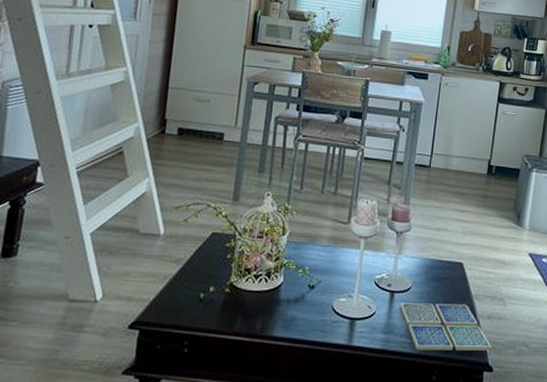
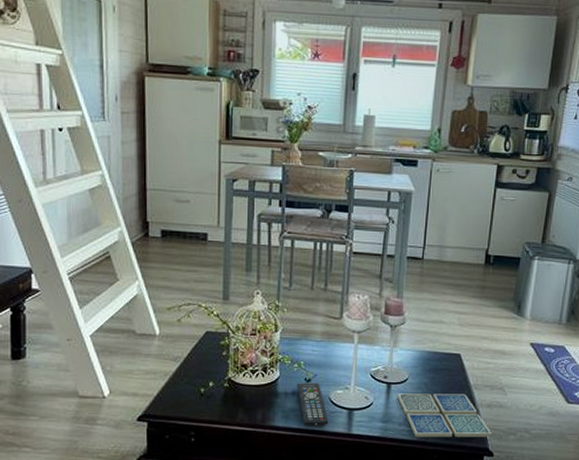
remote control: none [300,289,330,337] -> present [297,383,329,426]

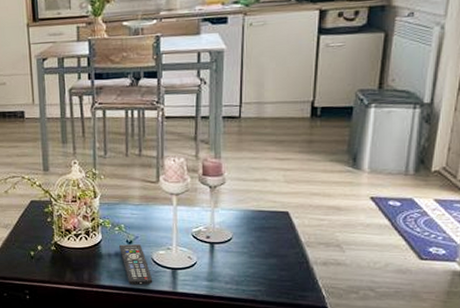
drink coaster: present [397,393,492,437] -> none [221,252,330,295]

